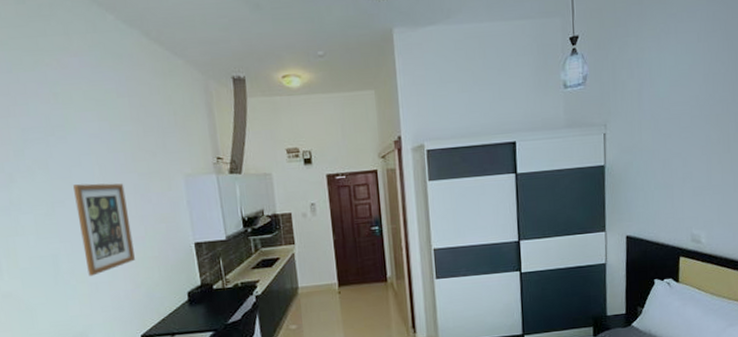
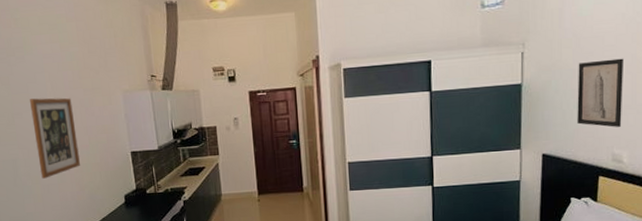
wall art: none [657,140,700,208] -> present [577,58,625,127]

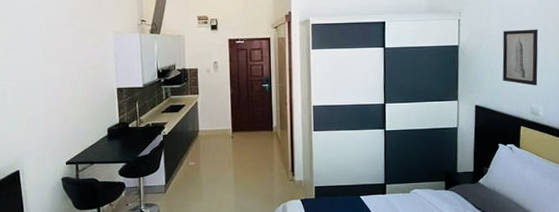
wall art: present [30,97,80,179] -> none [25,34,67,110]

